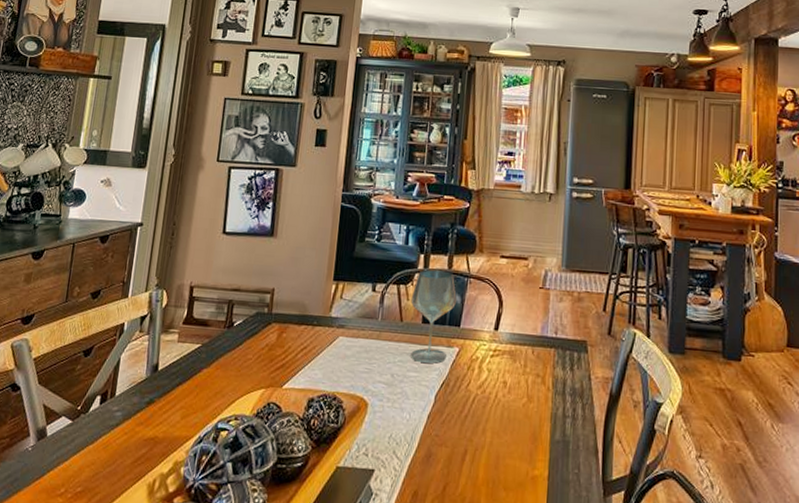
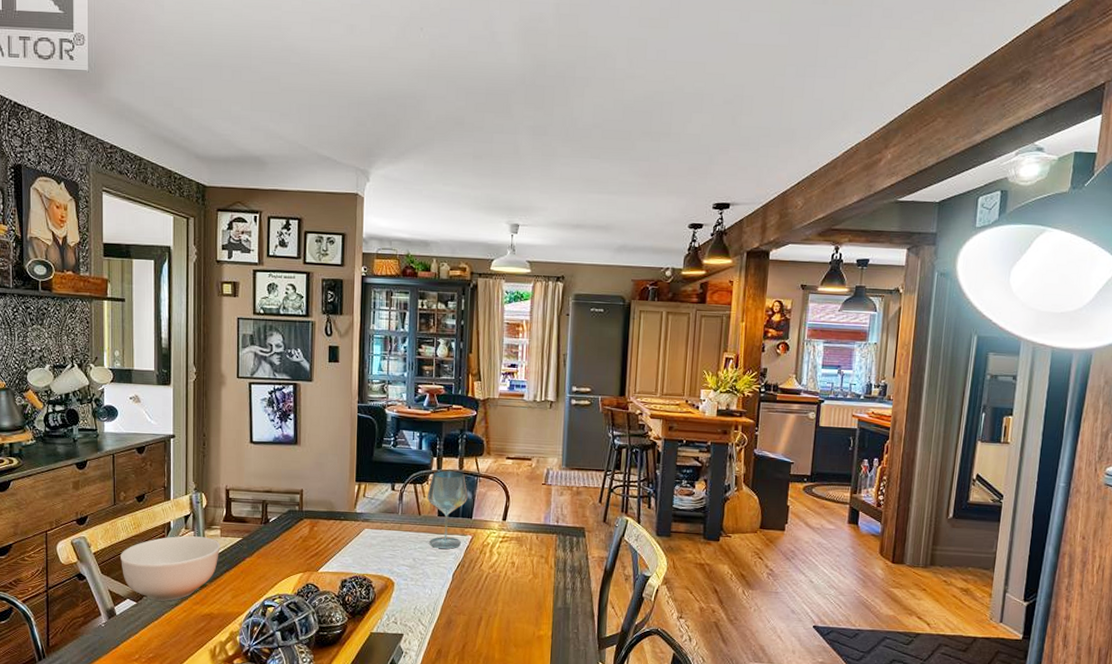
bowl: none [62,340,177,421] -> present [121,535,221,601]

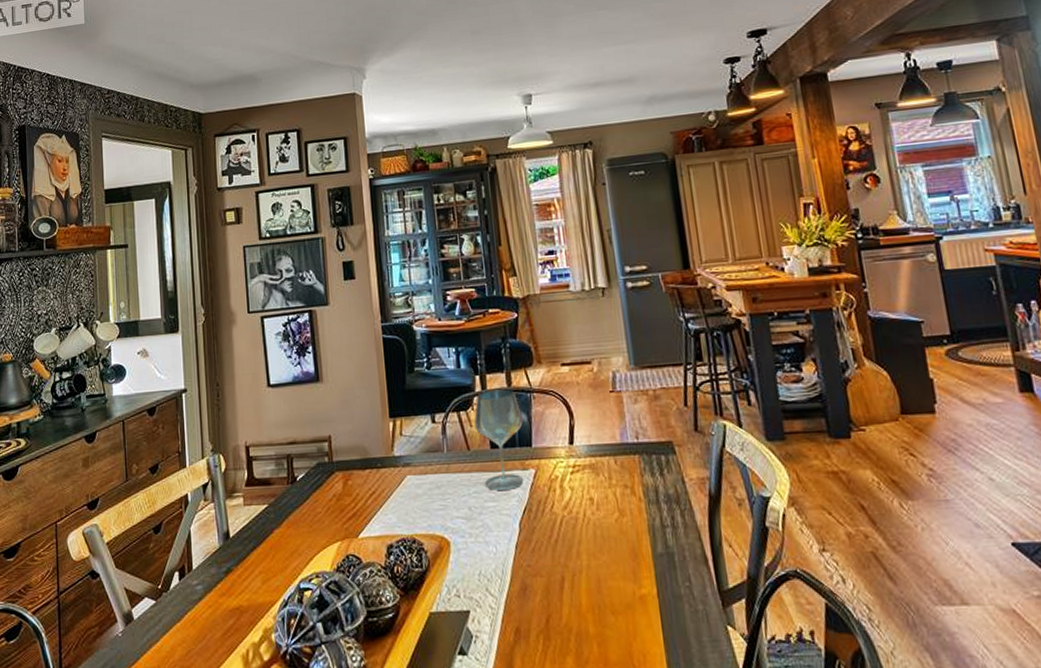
bowl: present [121,535,221,601] -> none [136,508,245,596]

